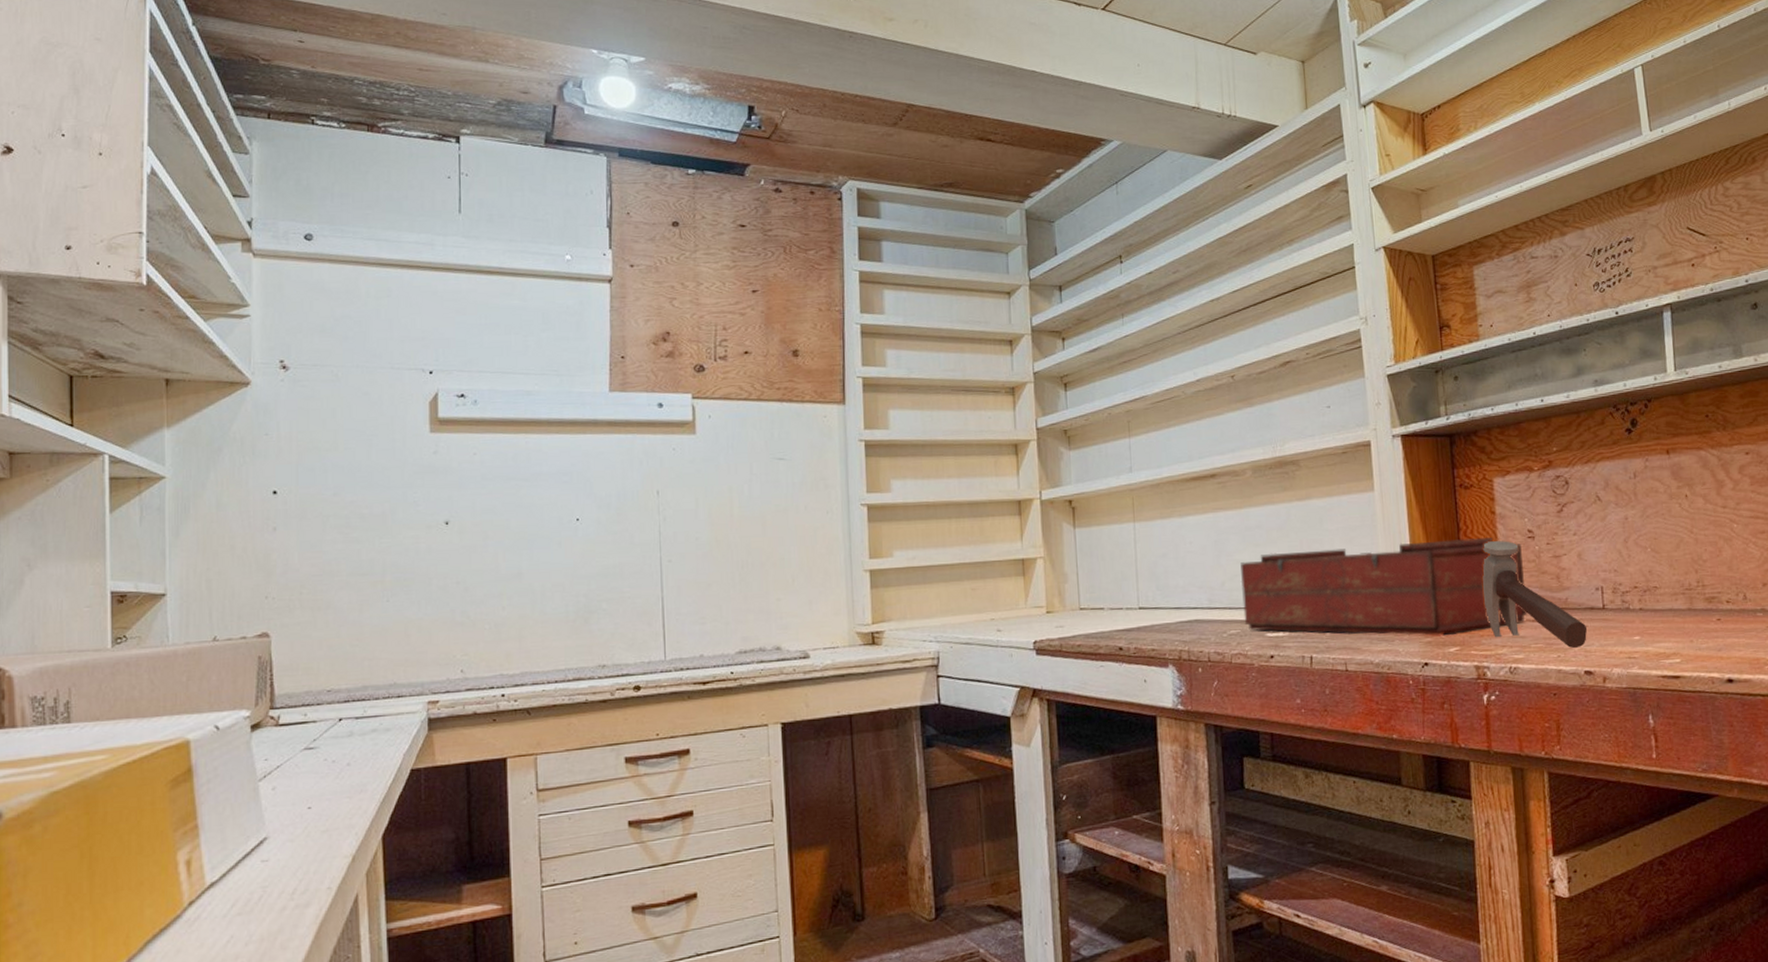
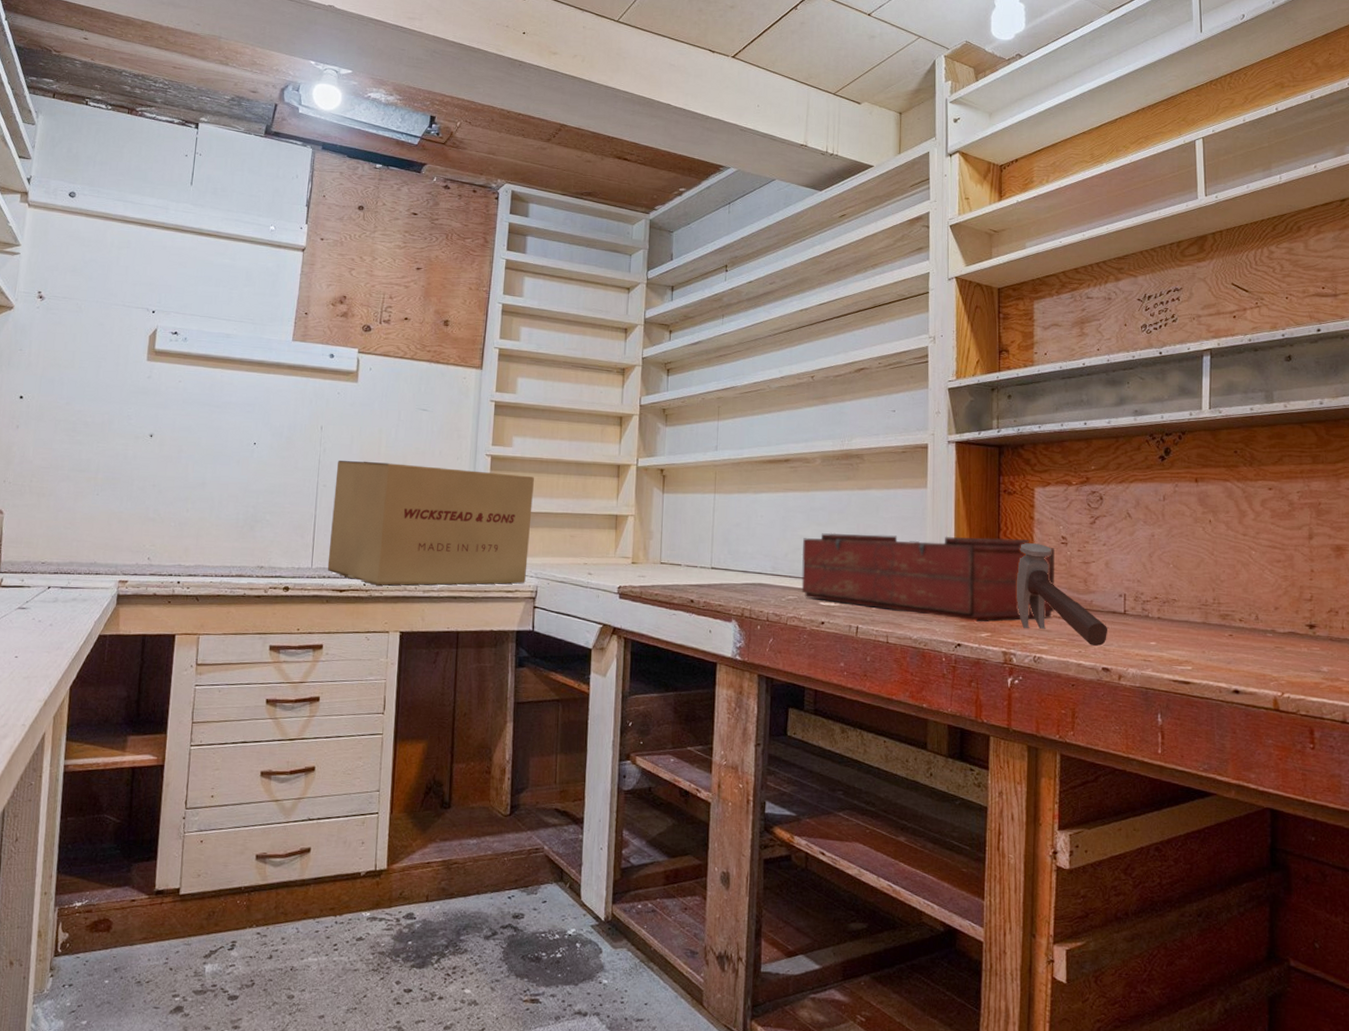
box: none [682,524,925,672] -> present [327,461,534,586]

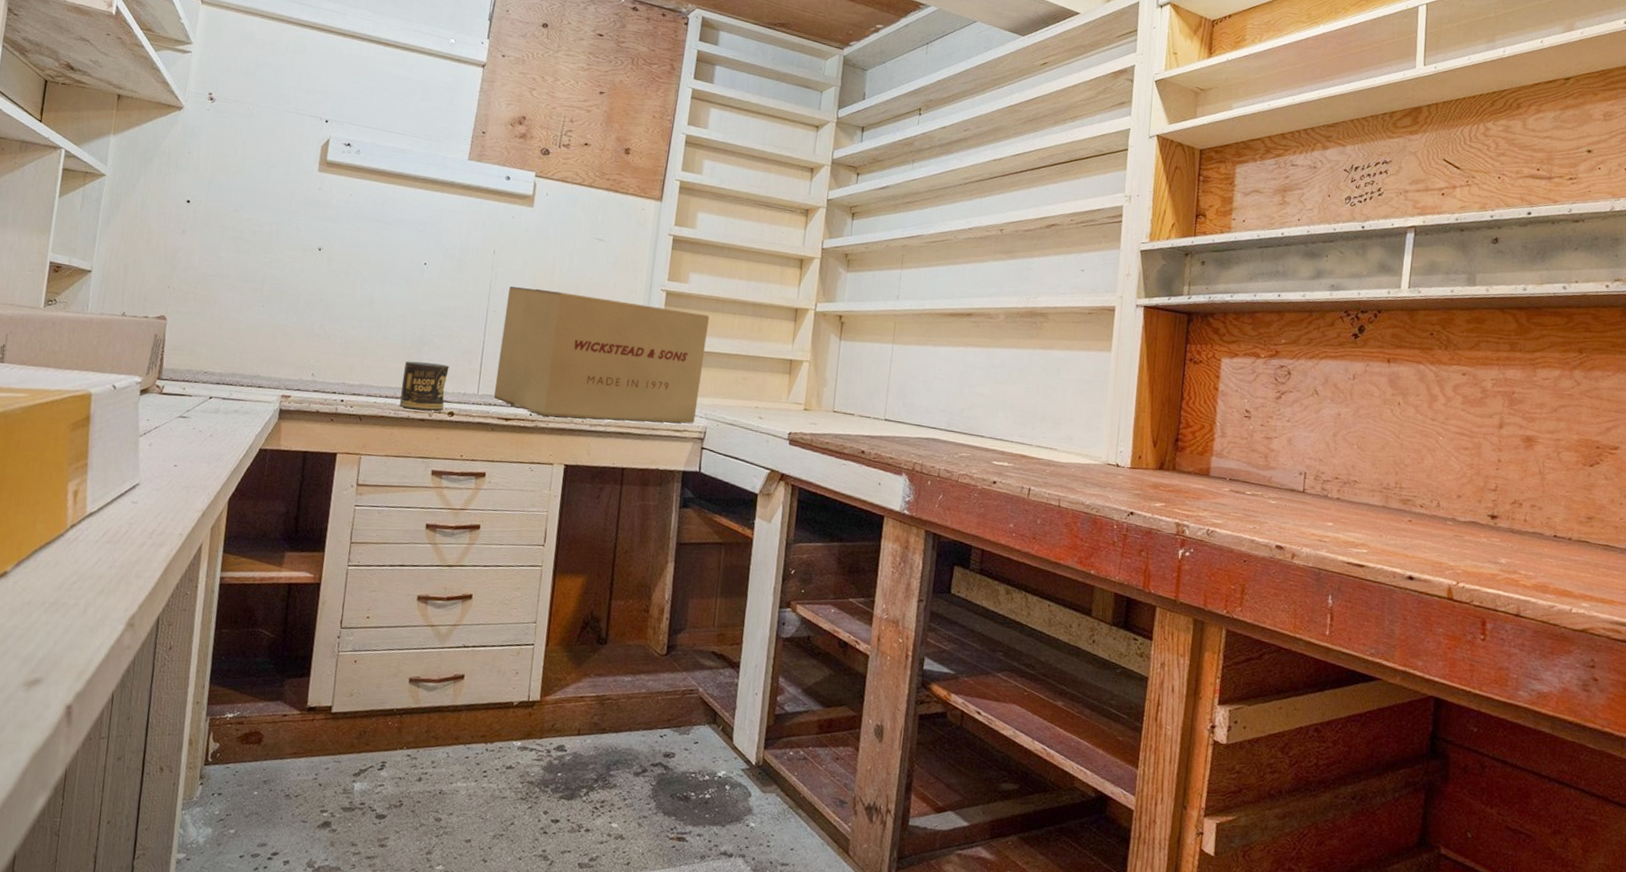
can: none [235,539,283,587] -> present [399,361,449,411]
wooden crate: present [801,532,1055,621] -> none [975,391,1237,492]
hammer: present [1016,543,1107,647] -> none [1194,414,1285,524]

